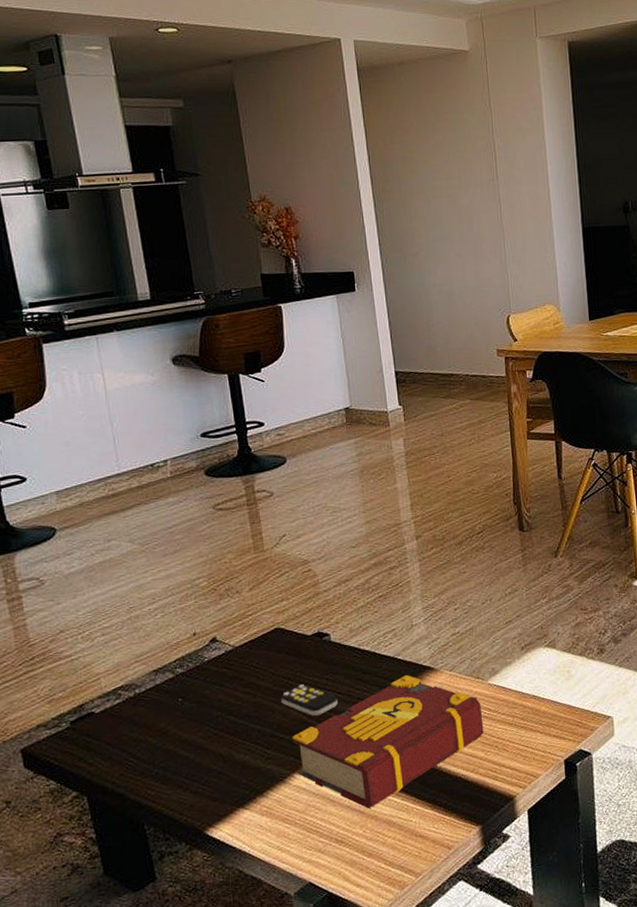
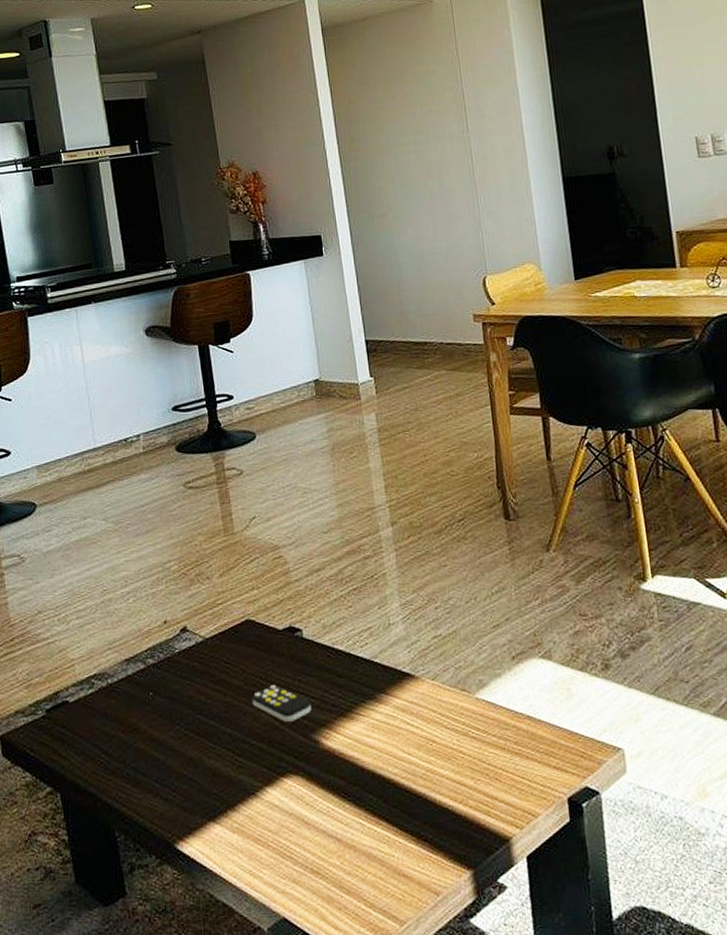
book: present [292,675,484,809] -> none [264,682,473,837]

